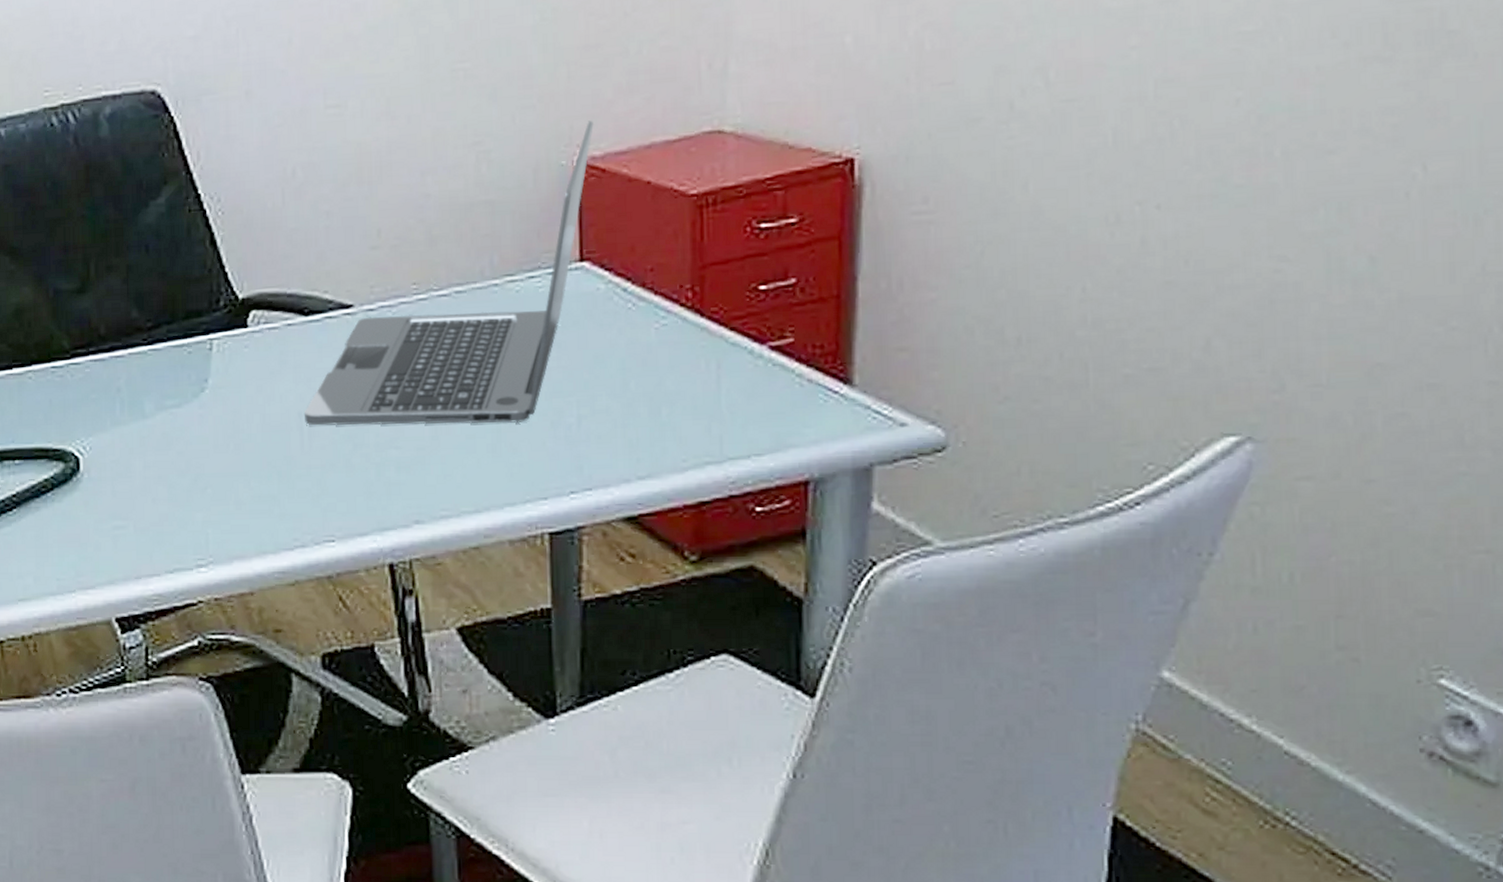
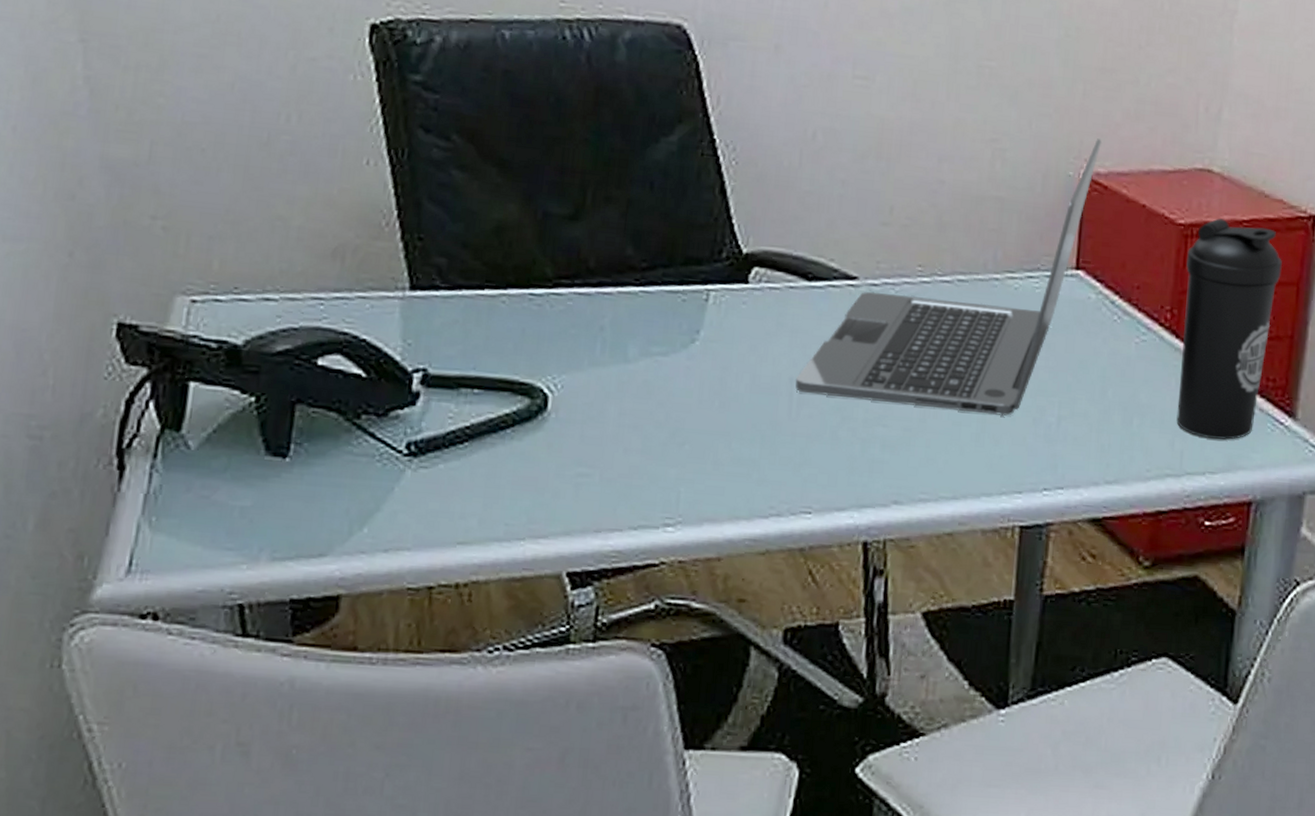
water bottle: none [704,181,818,419] -> present [1176,218,1282,440]

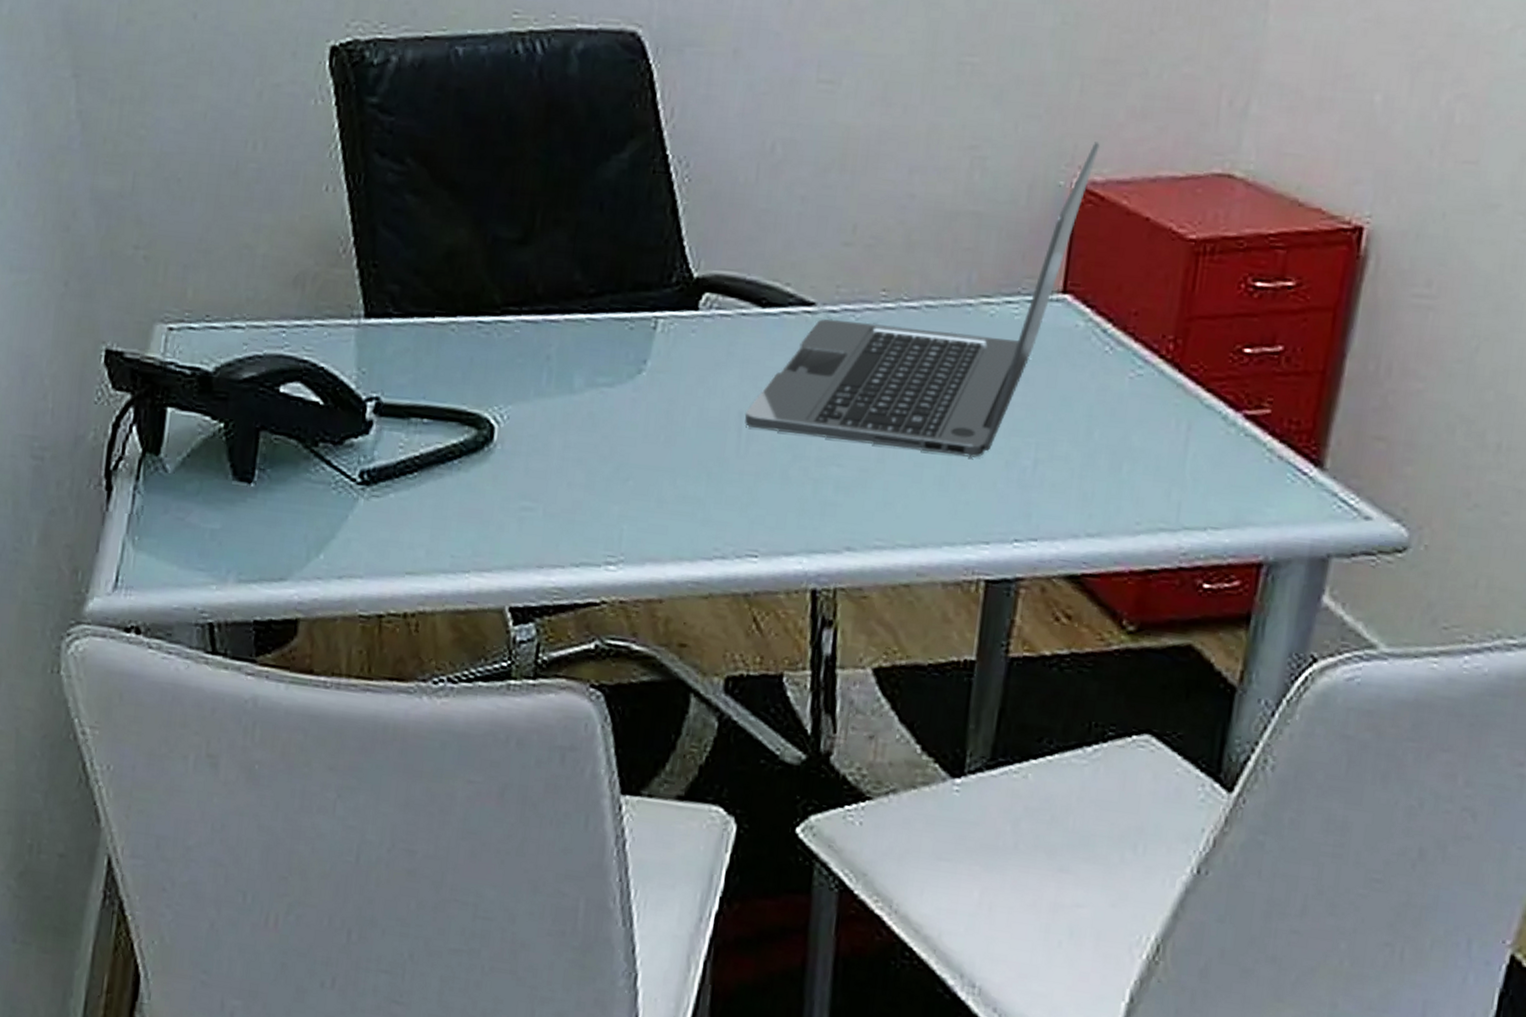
water bottle: present [1176,218,1282,440] -> none [1174,232,1316,491]

